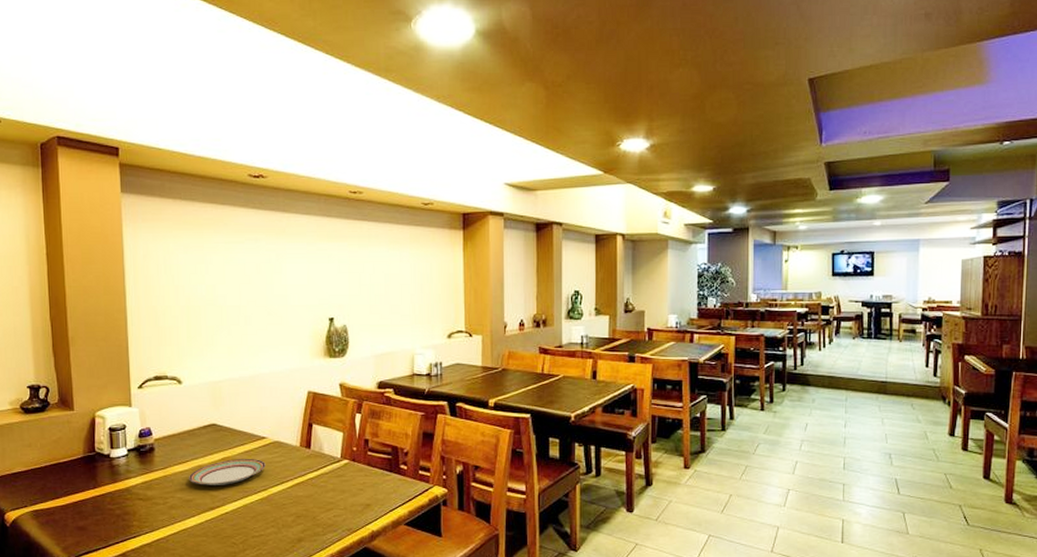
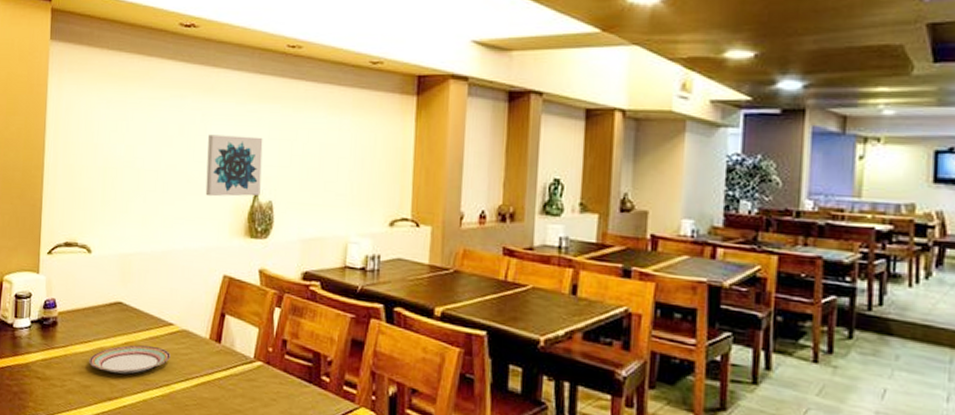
wall art: none [284,271,335,325] -> present [205,134,263,197]

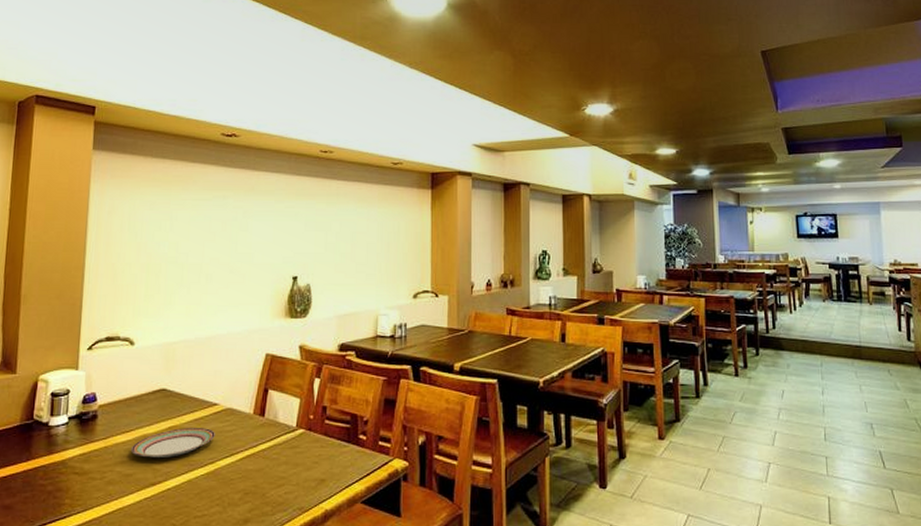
wall art: present [205,134,263,197] -> none [248,229,301,284]

